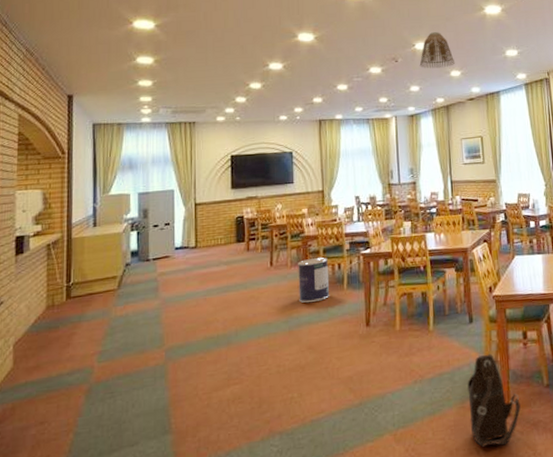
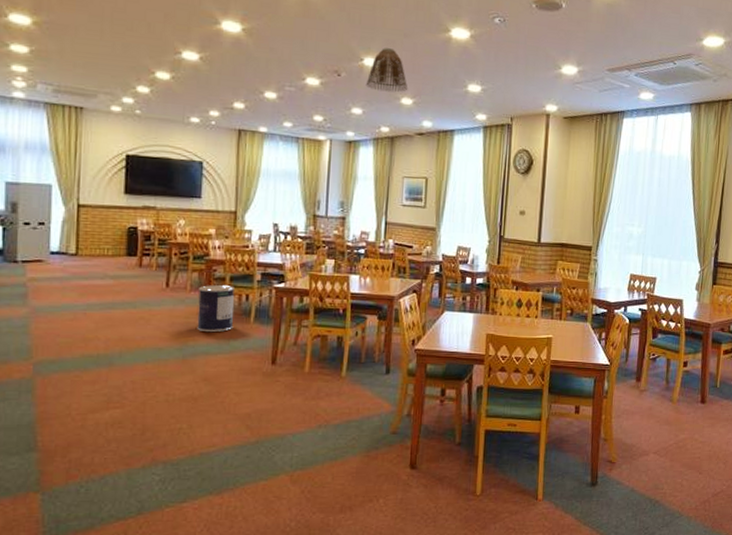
shoulder bag: present [467,353,521,447] -> none [373,407,428,496]

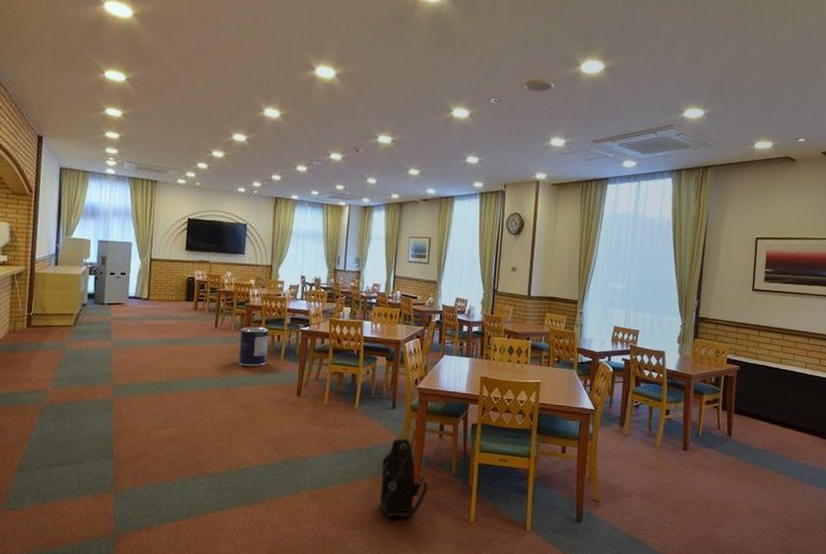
lamp shade: present [365,48,407,93] -> none [379,127,415,165]
shoulder bag: none [373,407,428,496] -> present [379,438,428,519]

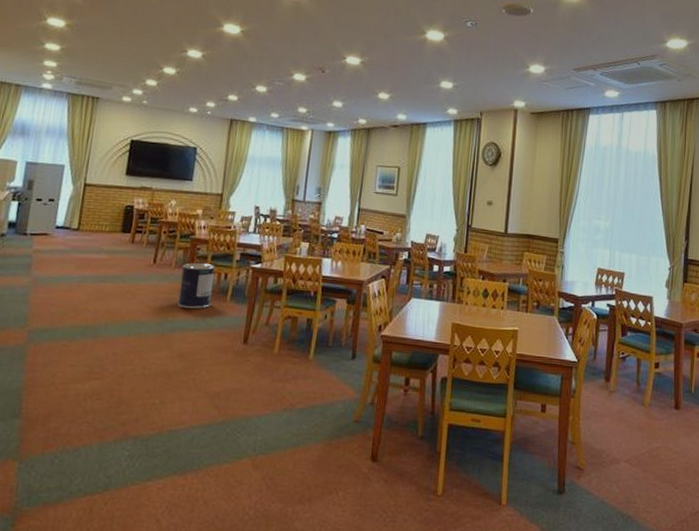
shoulder bag: present [379,438,428,519] -> none [333,394,390,491]

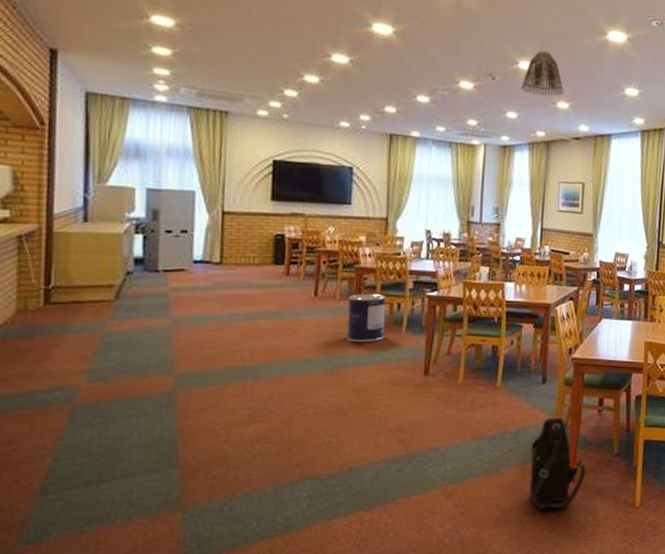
shoulder bag: none [333,394,390,491] -> present [529,417,586,509]
lamp shade: none [347,48,385,88] -> present [521,51,563,97]

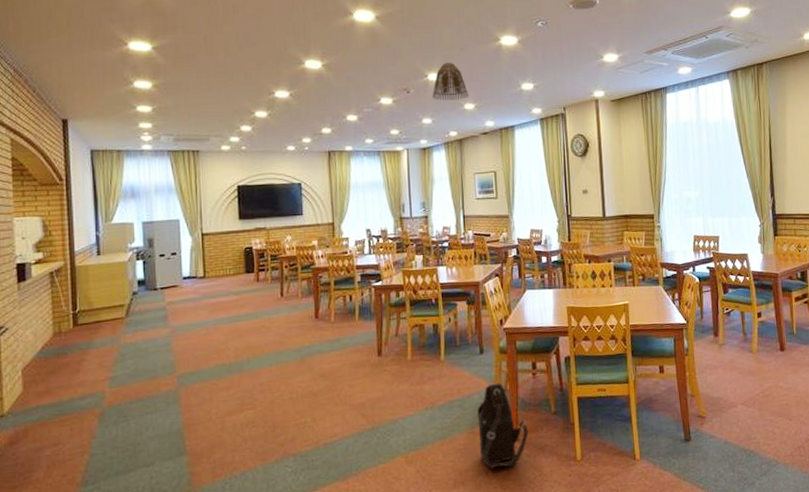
paint can: present [347,293,386,343] -> none [309,288,342,333]

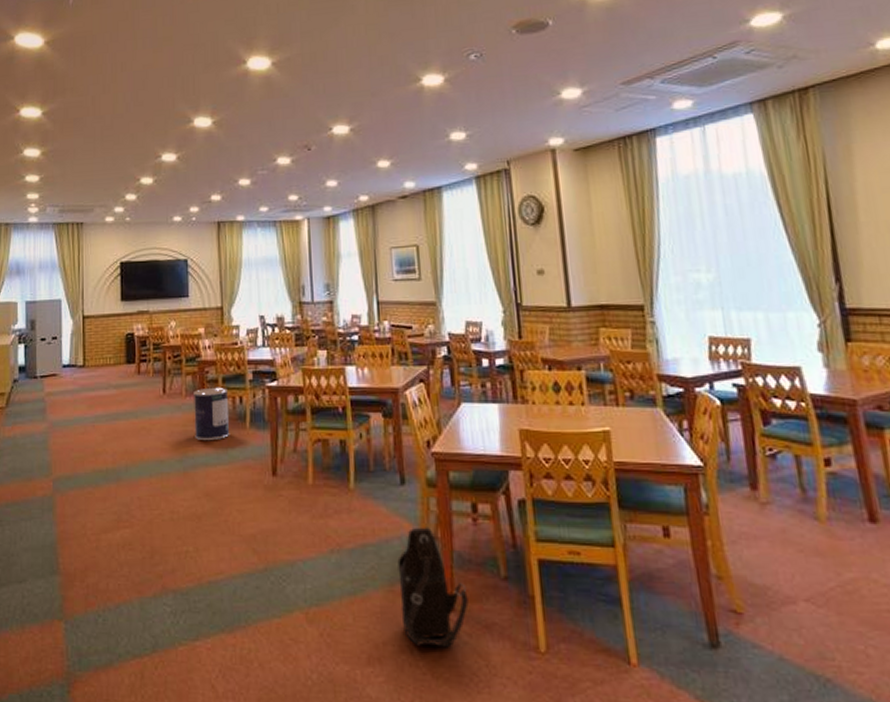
paint can: none [309,288,342,333] -> present [194,387,230,441]
lamp shade: present [432,62,468,101] -> none [337,111,382,158]

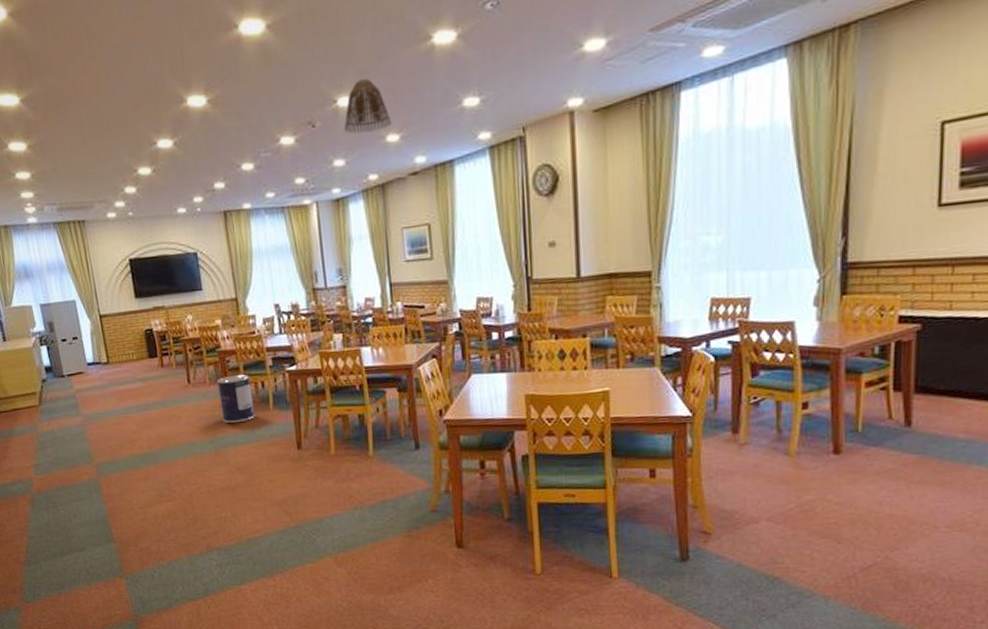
lamp shade: none [337,111,382,158] -> present [344,78,391,134]
shoulder bag: present [397,527,469,648] -> none [413,483,476,576]

